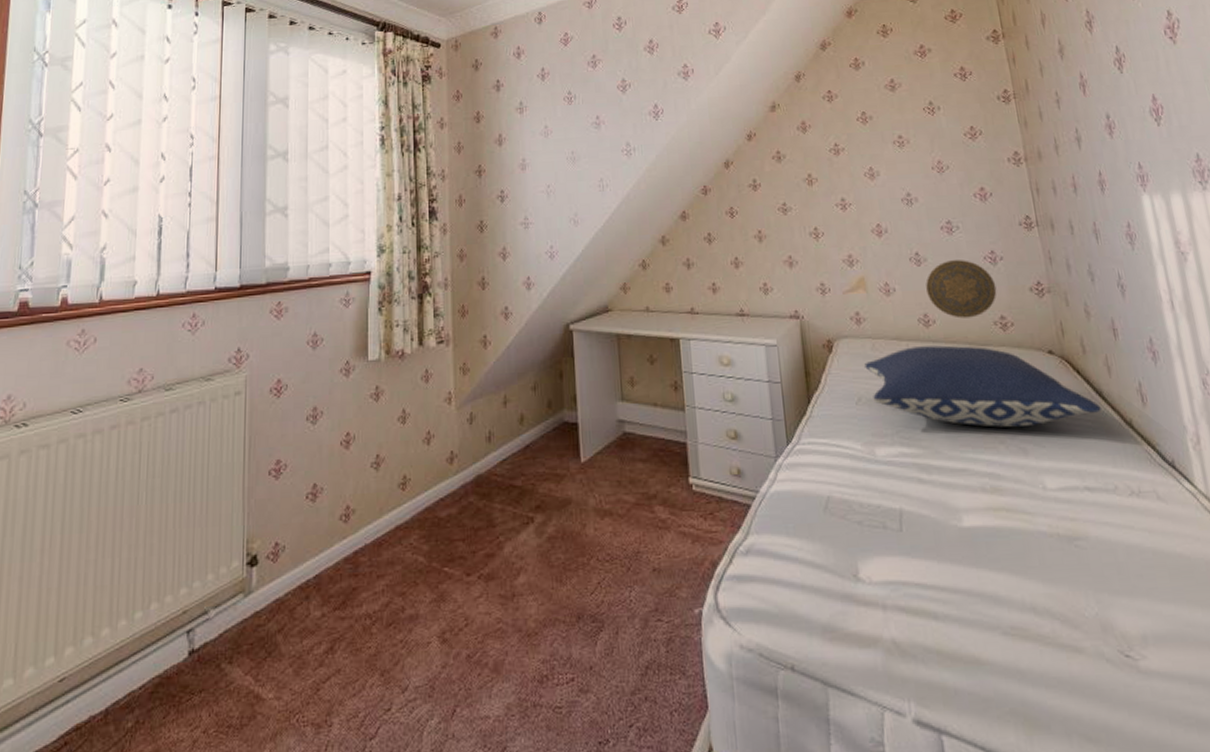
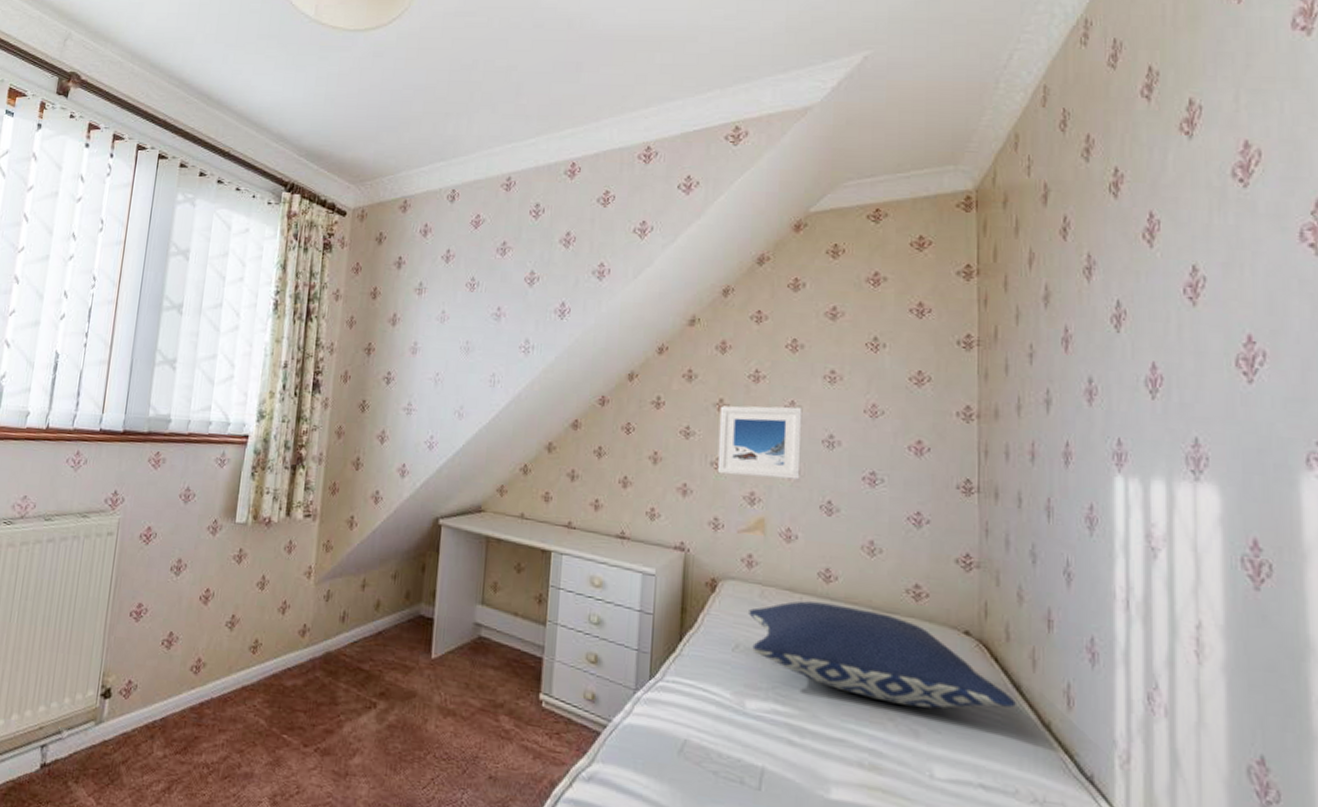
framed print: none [809,172,889,243] -> present [717,405,803,480]
decorative plate: present [925,260,997,319] -> none [834,515,916,582]

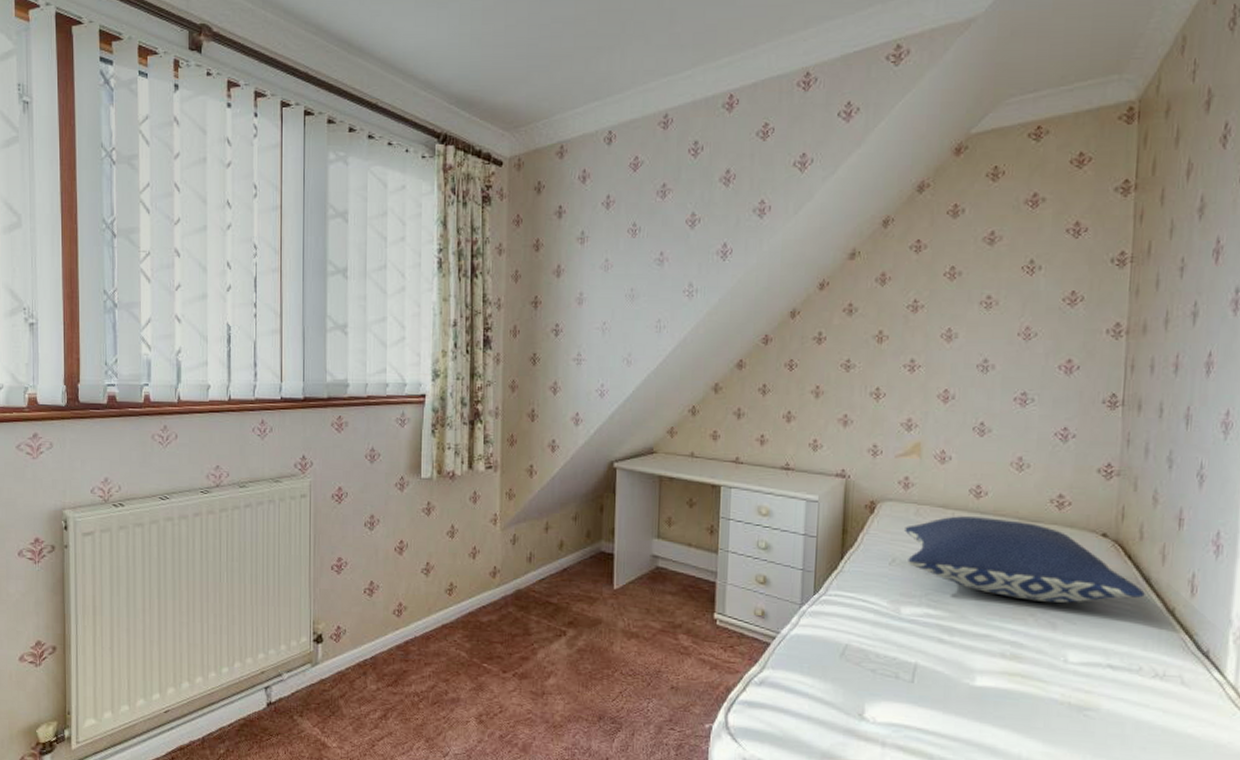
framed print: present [717,405,803,480] -> none [876,334,959,404]

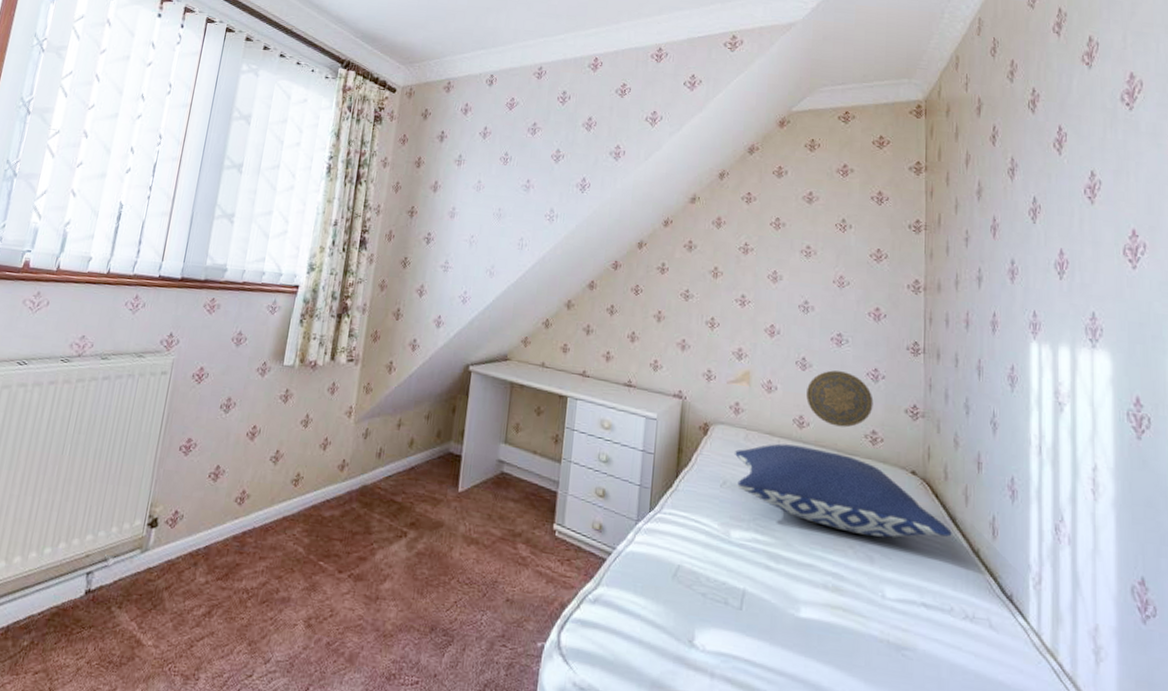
decorative plate: none [985,433,1062,494] -> present [806,370,874,428]

